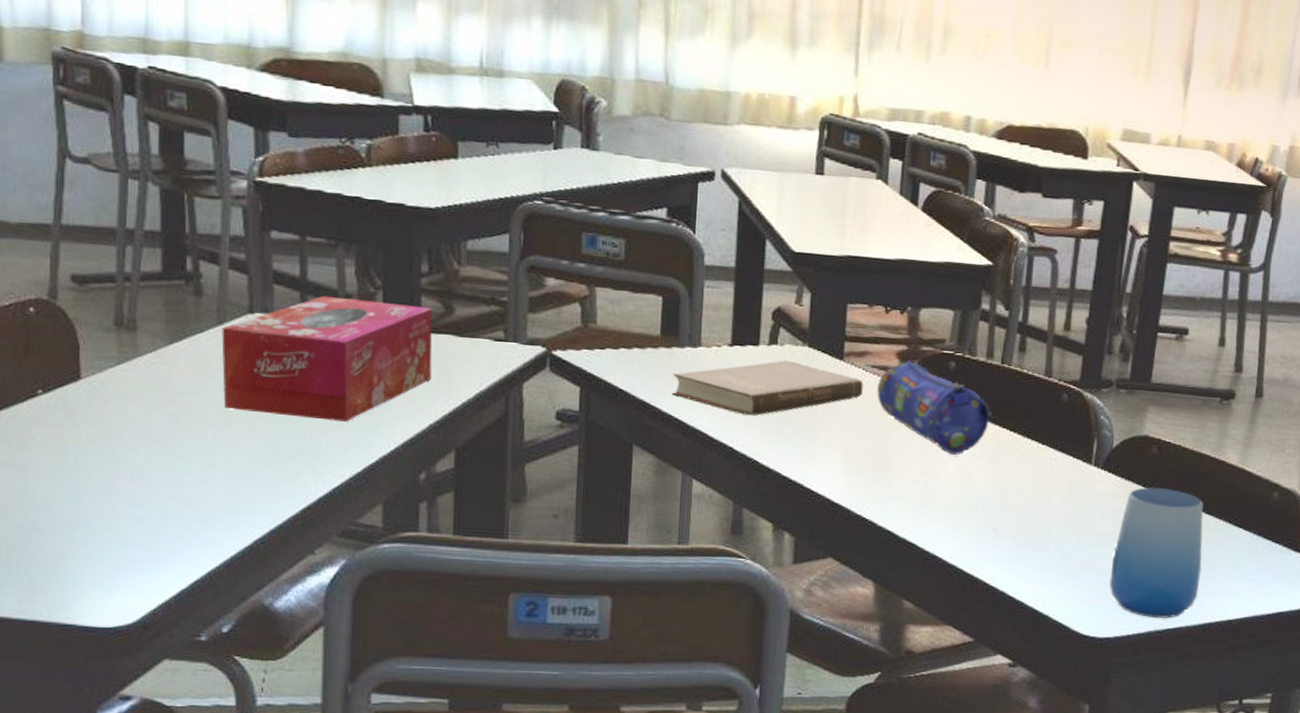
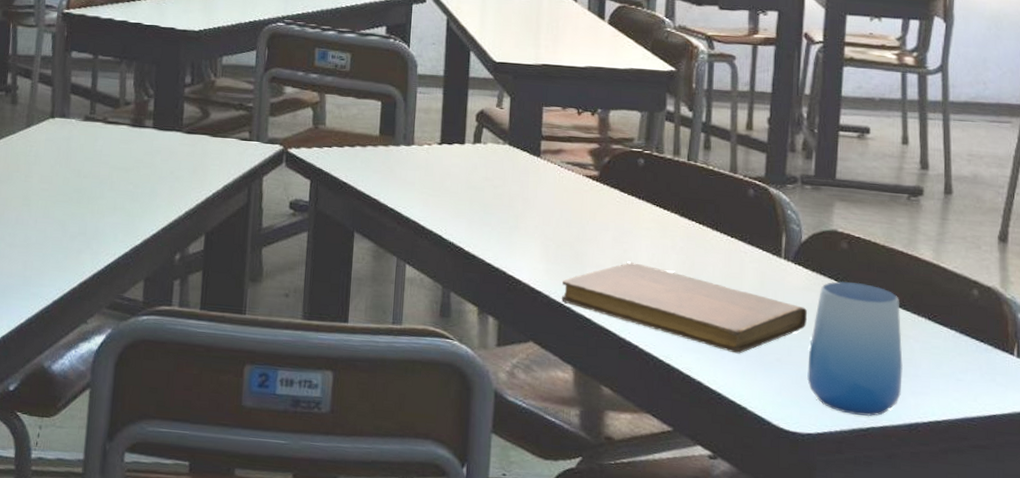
tissue box: present [221,295,433,422] -> none [26,103,193,209]
book: present [671,360,863,416] -> none [388,157,559,207]
notebook: none [863,472,1114,563] -> present [562,262,808,354]
pencil case: present [877,360,992,455] -> none [572,157,681,246]

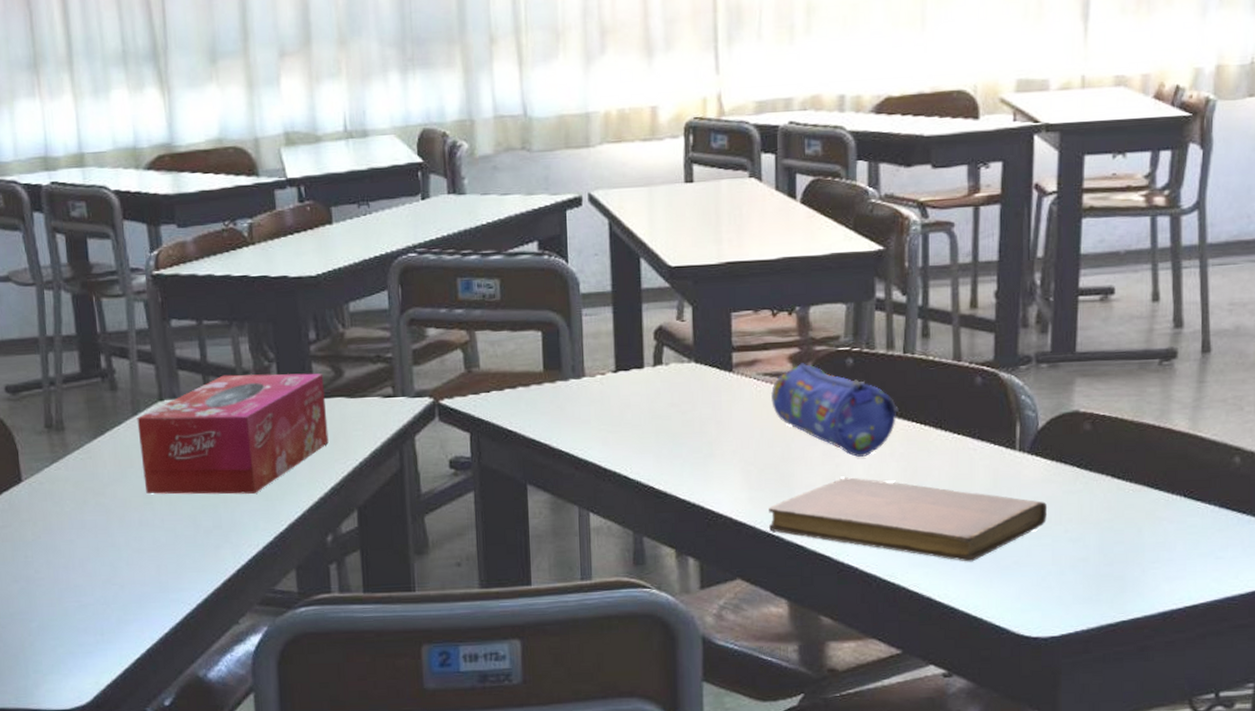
tissue box: none [26,103,193,209] -> present [137,373,329,495]
pencil case: none [572,157,681,246] -> present [771,363,899,457]
cup: present [807,281,903,416] -> none [1049,466,1155,610]

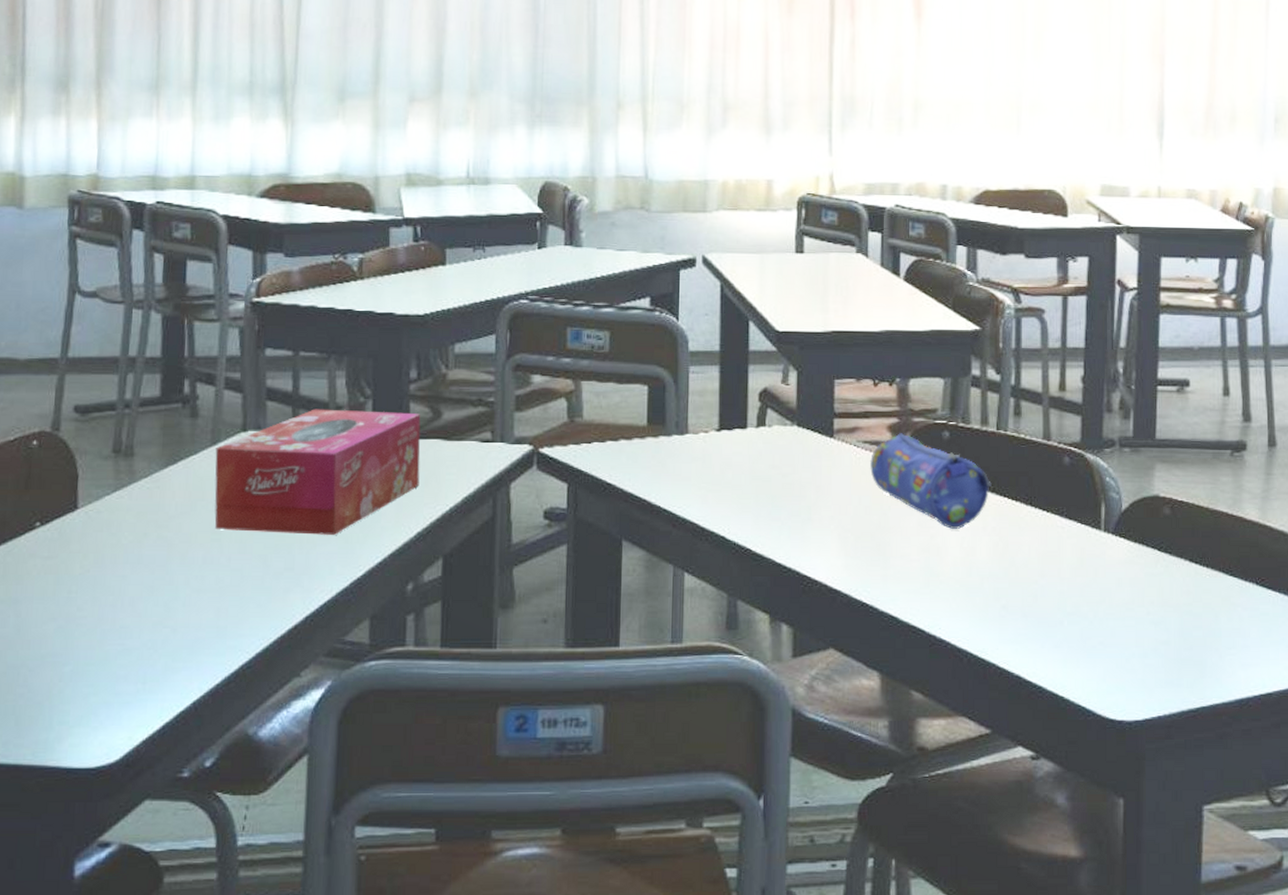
notebook: present [769,477,1048,562] -> none [864,549,1131,641]

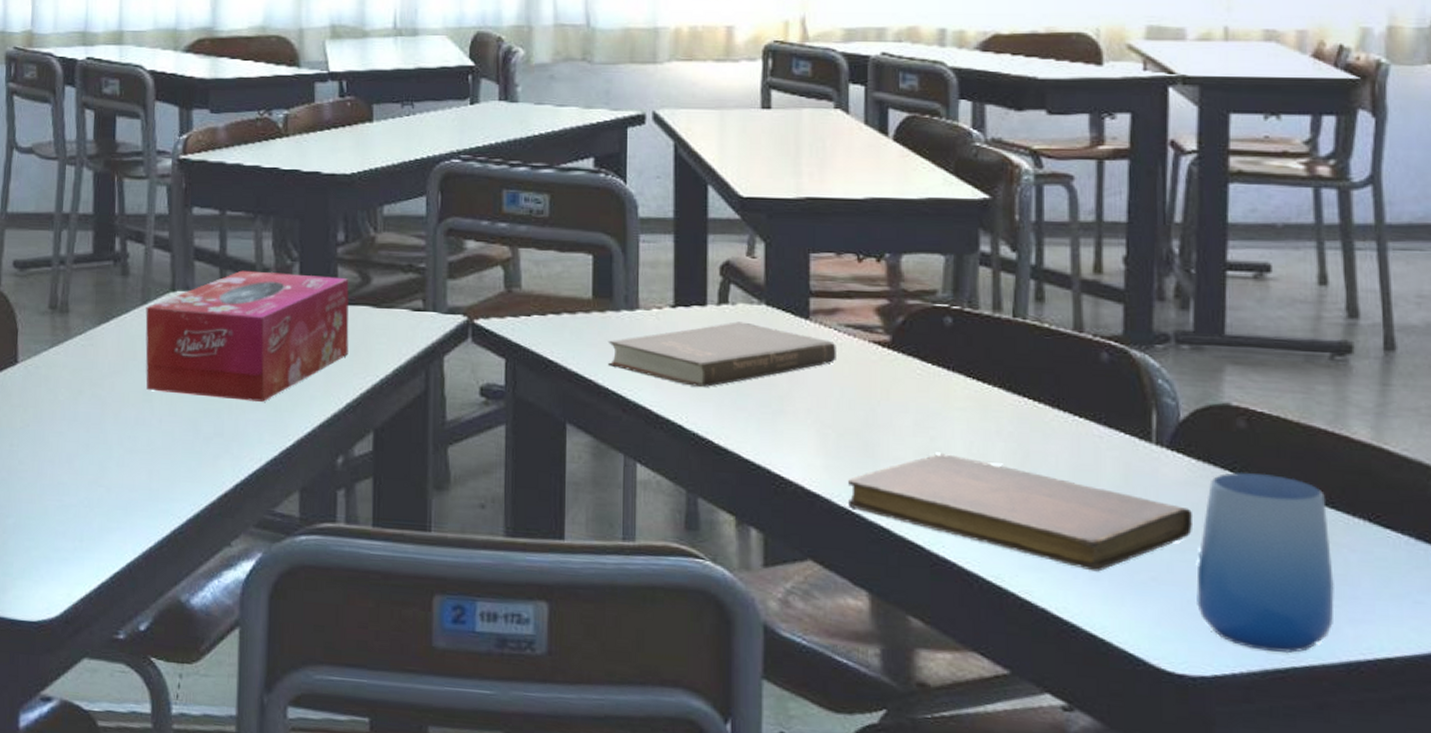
book: none [660,442,855,501] -> present [607,321,836,387]
notebook: none [864,549,1131,641] -> present [848,454,1194,572]
pencil case: present [870,433,992,529] -> none [854,317,1007,432]
cup: none [1133,550,1231,695] -> present [1196,471,1334,653]

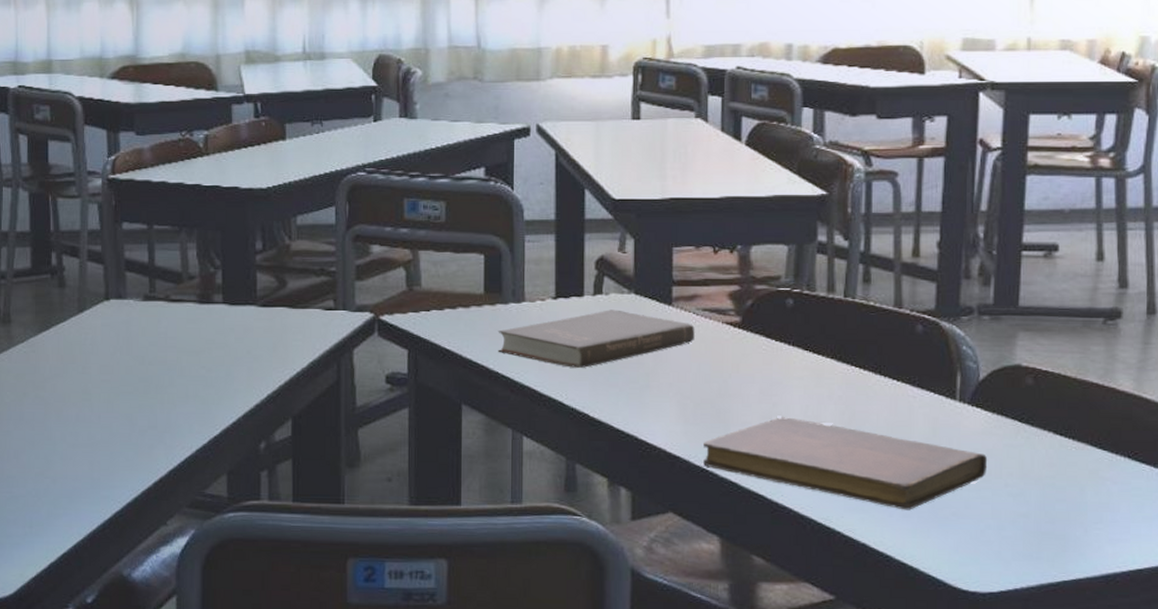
tissue box: present [145,270,349,402] -> none [82,279,268,396]
cup: present [1196,471,1334,653] -> none [988,421,1099,569]

